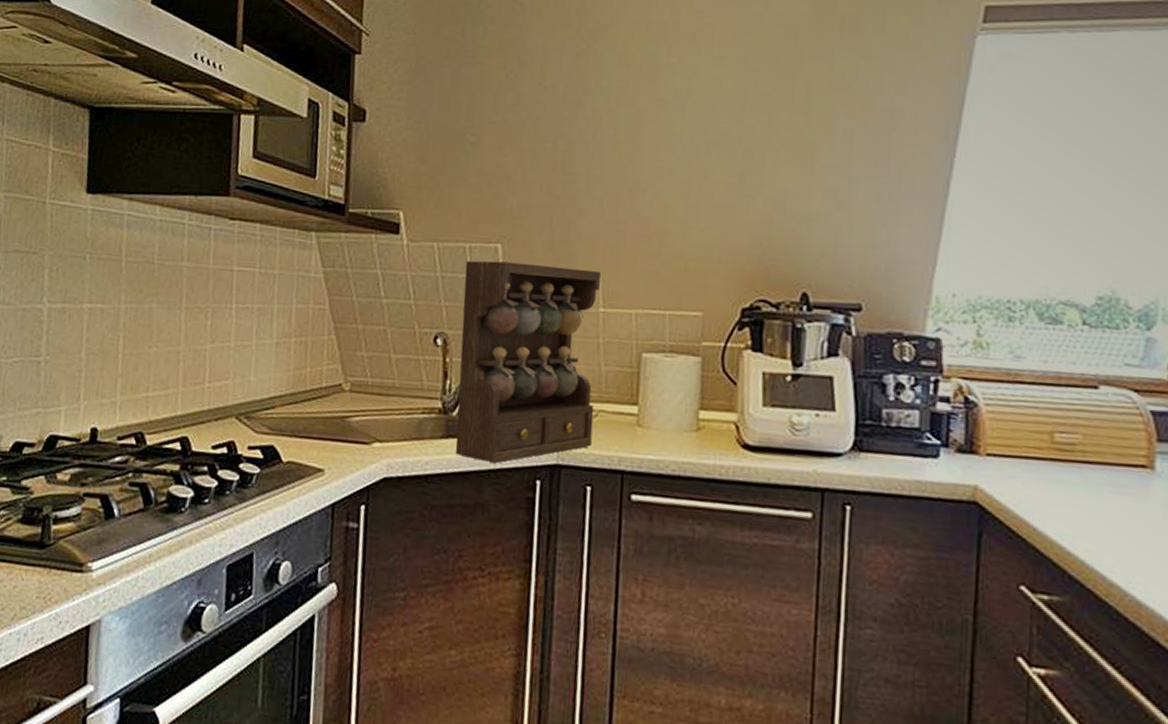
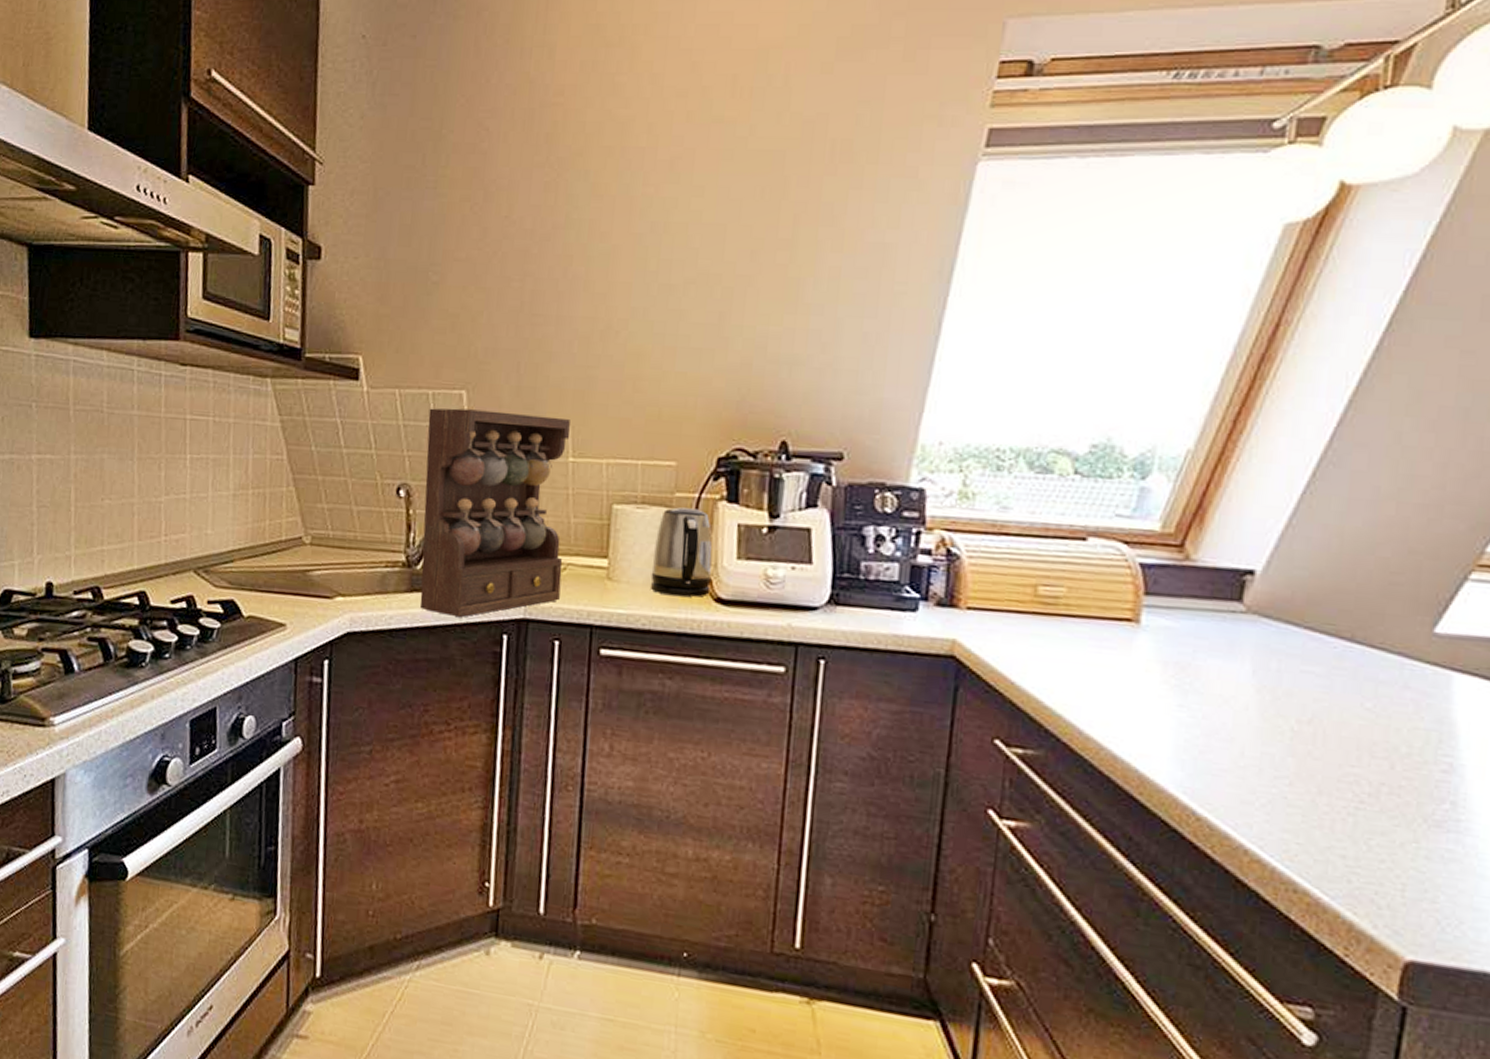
kettle: none [678,355,739,443] -> present [649,506,713,597]

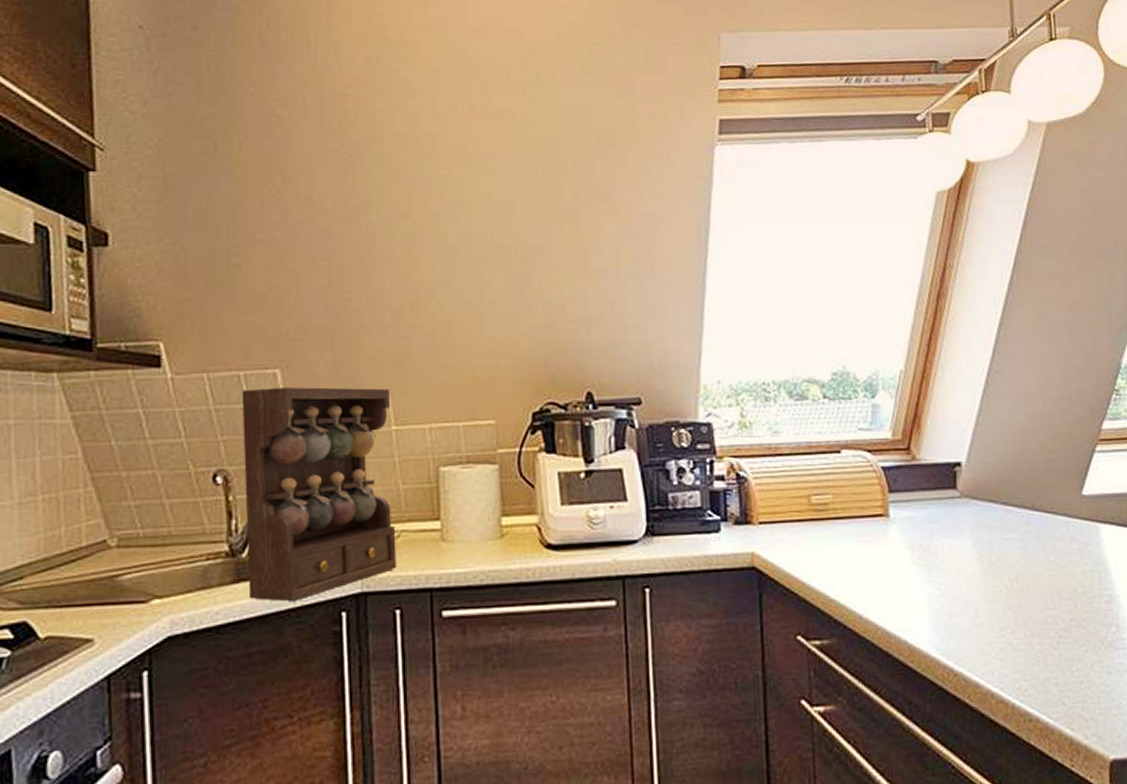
kettle: present [649,506,713,597] -> none [483,461,540,548]

